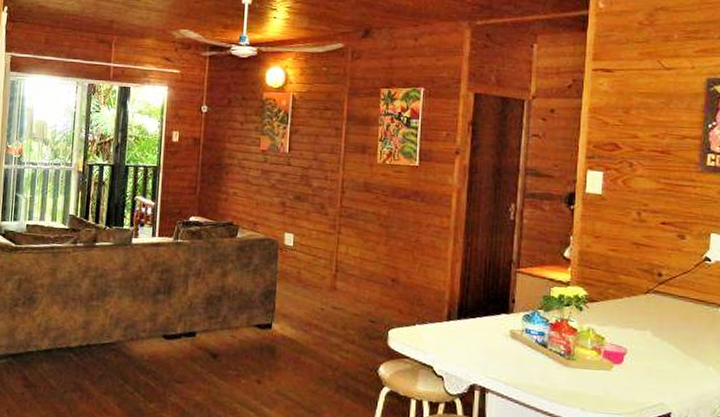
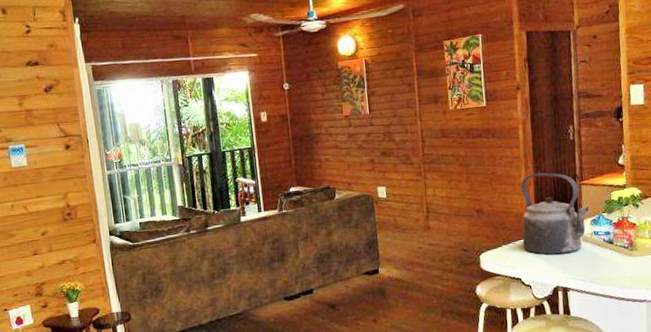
kettle: none [439,250,523,349] -> present [520,172,590,255]

